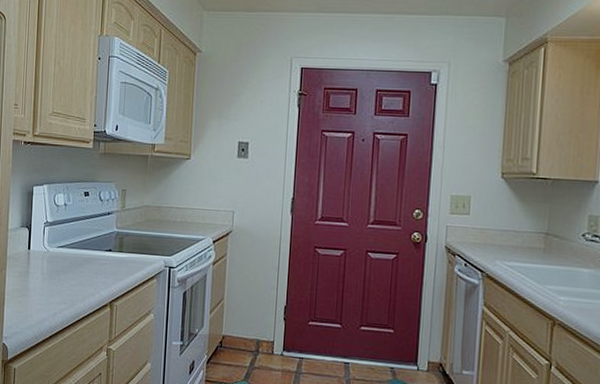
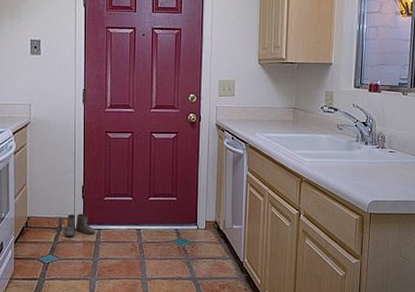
boots: none [259,337,297,365] -> present [62,213,95,238]

